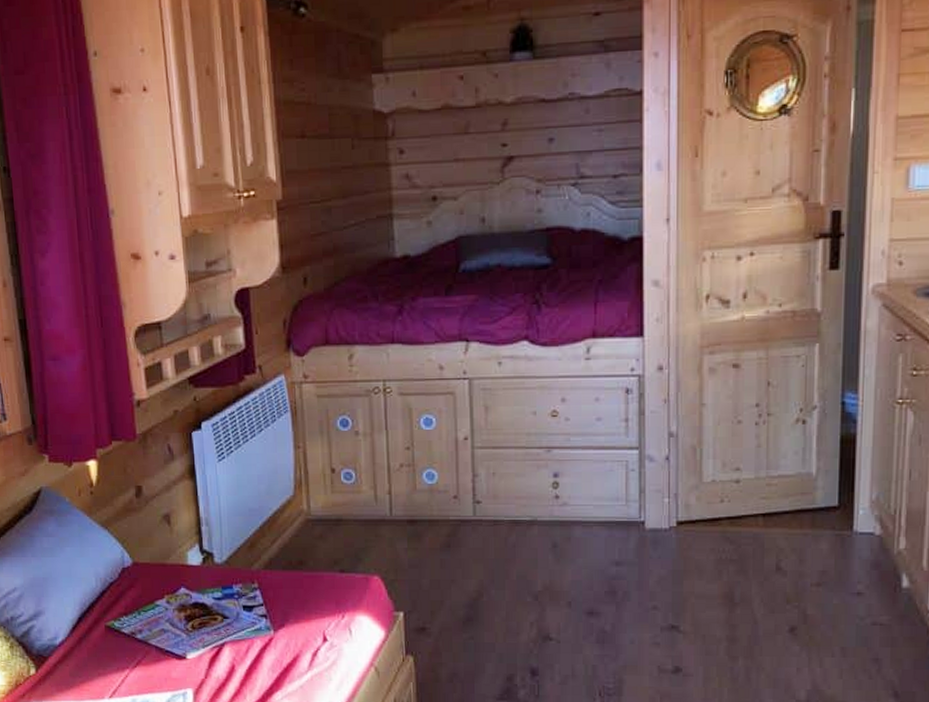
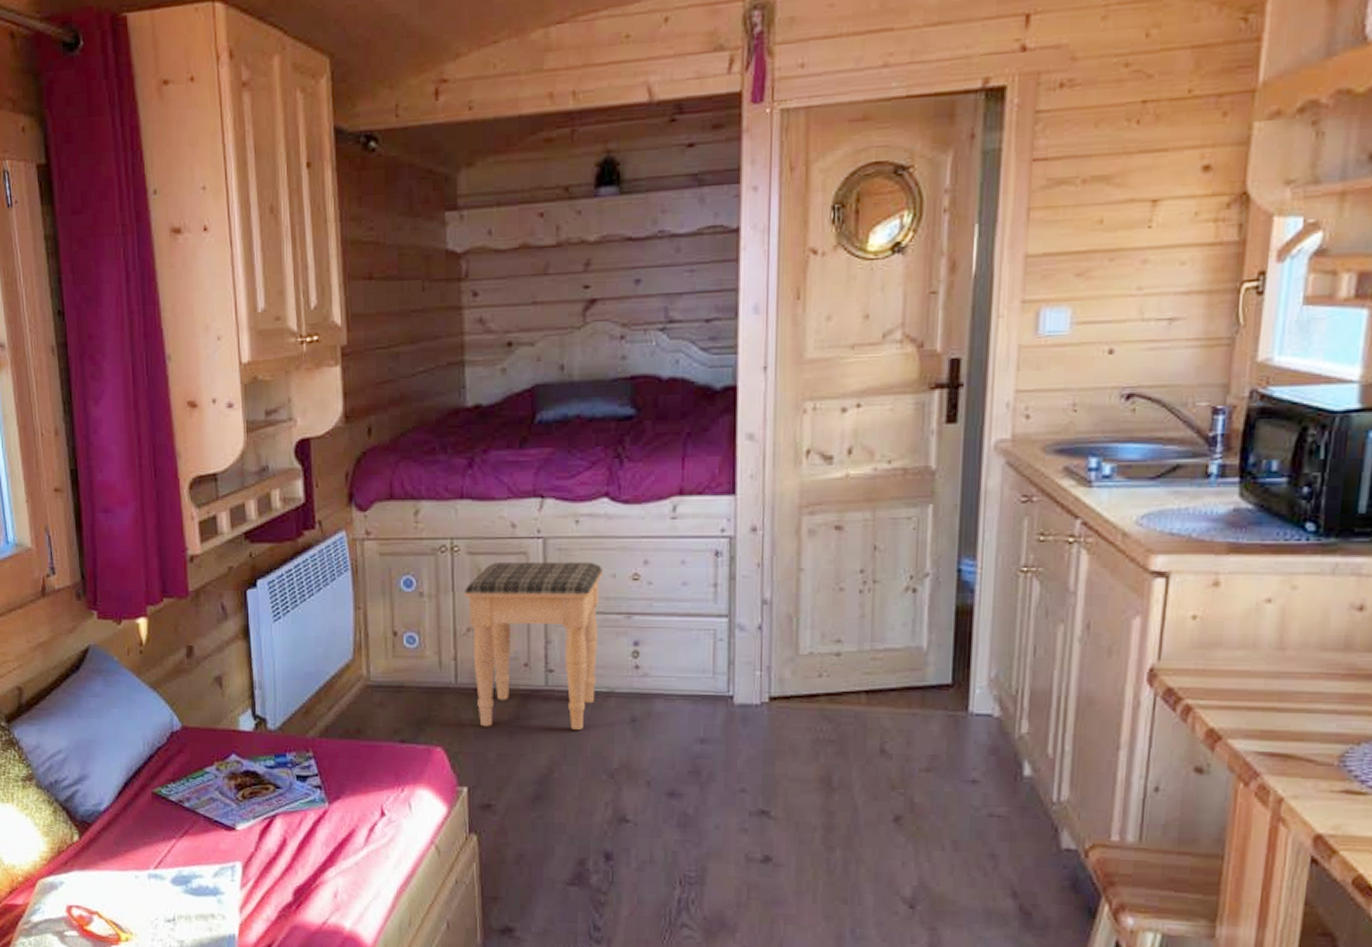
footstool: none [396,401,525,556] -> present [463,562,604,730]

